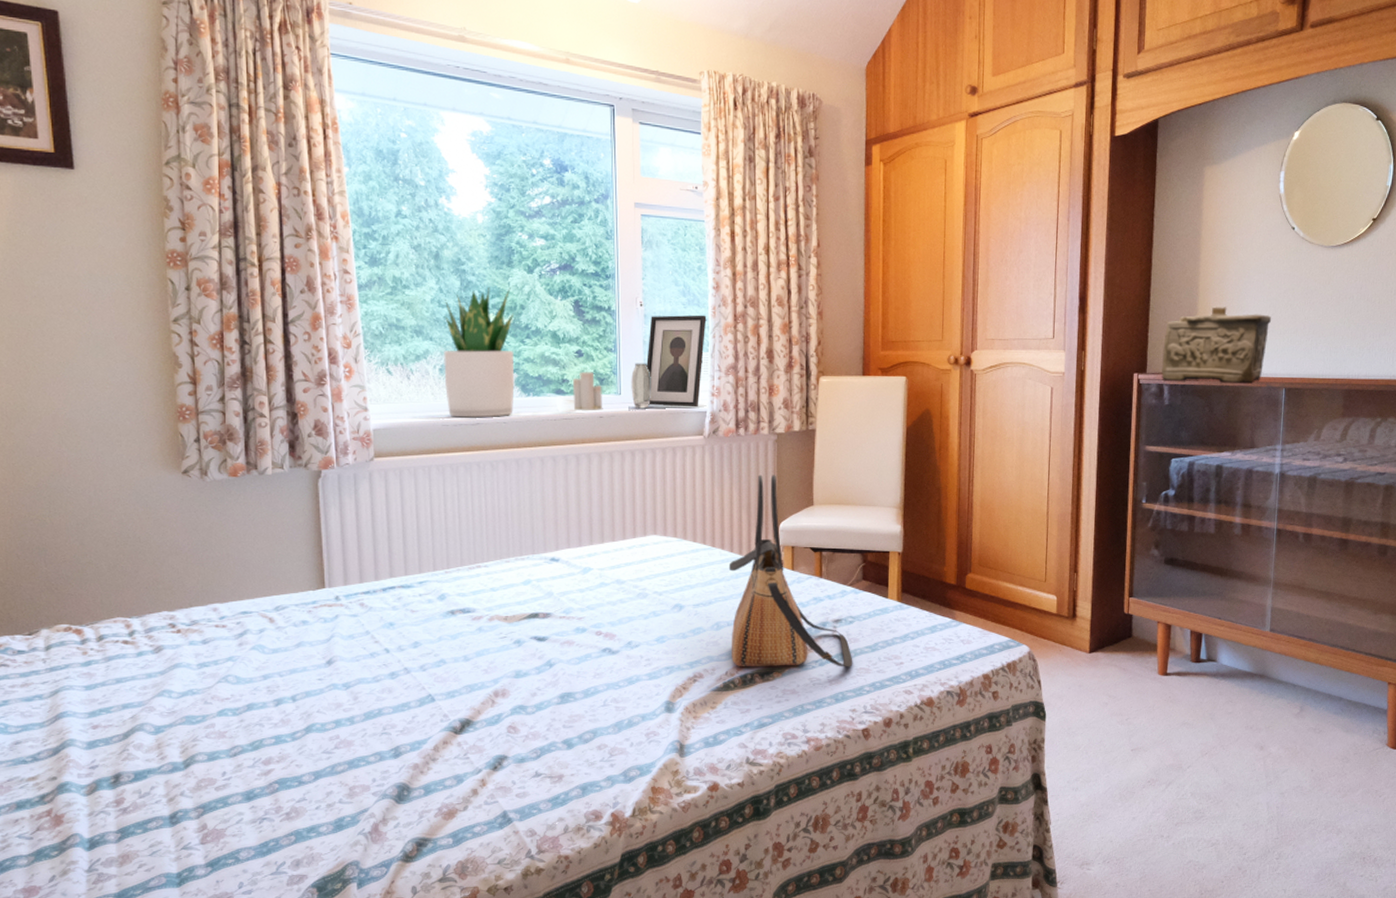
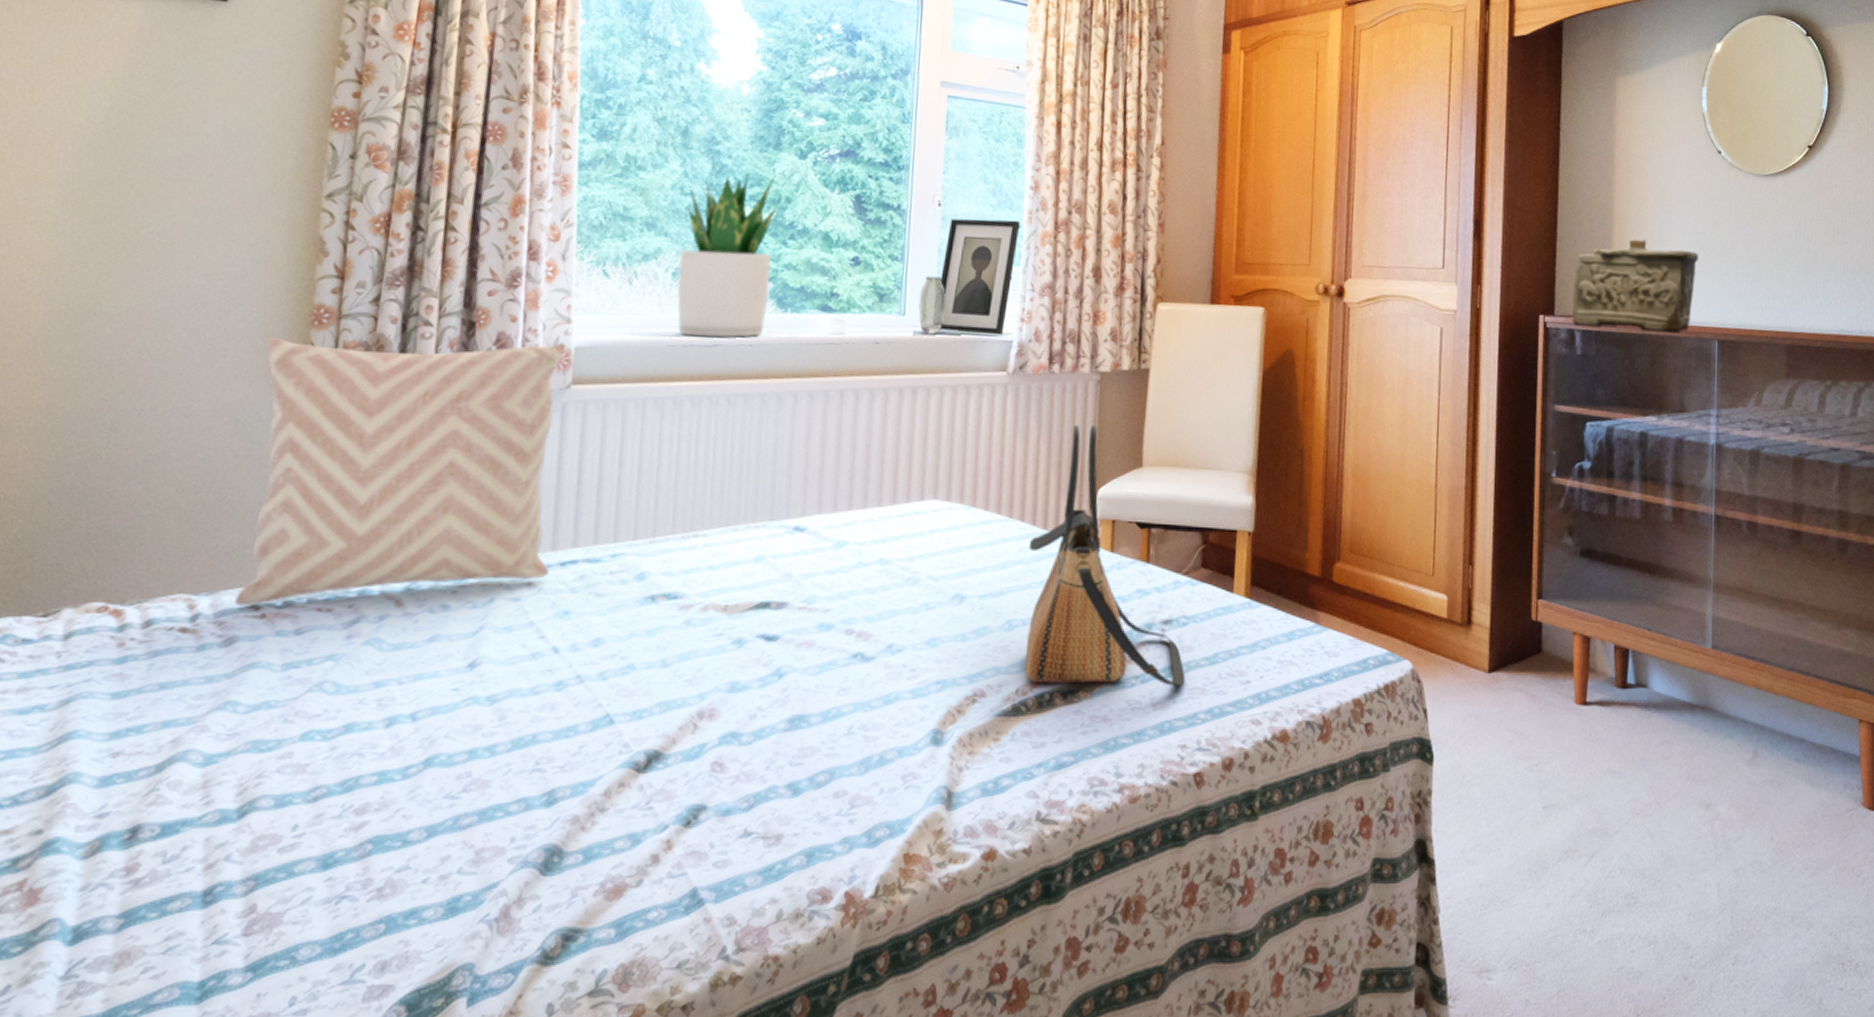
pillow: none [148,426,375,625] -> present [235,336,567,606]
candle: present [573,369,603,411] -> none [842,281,882,335]

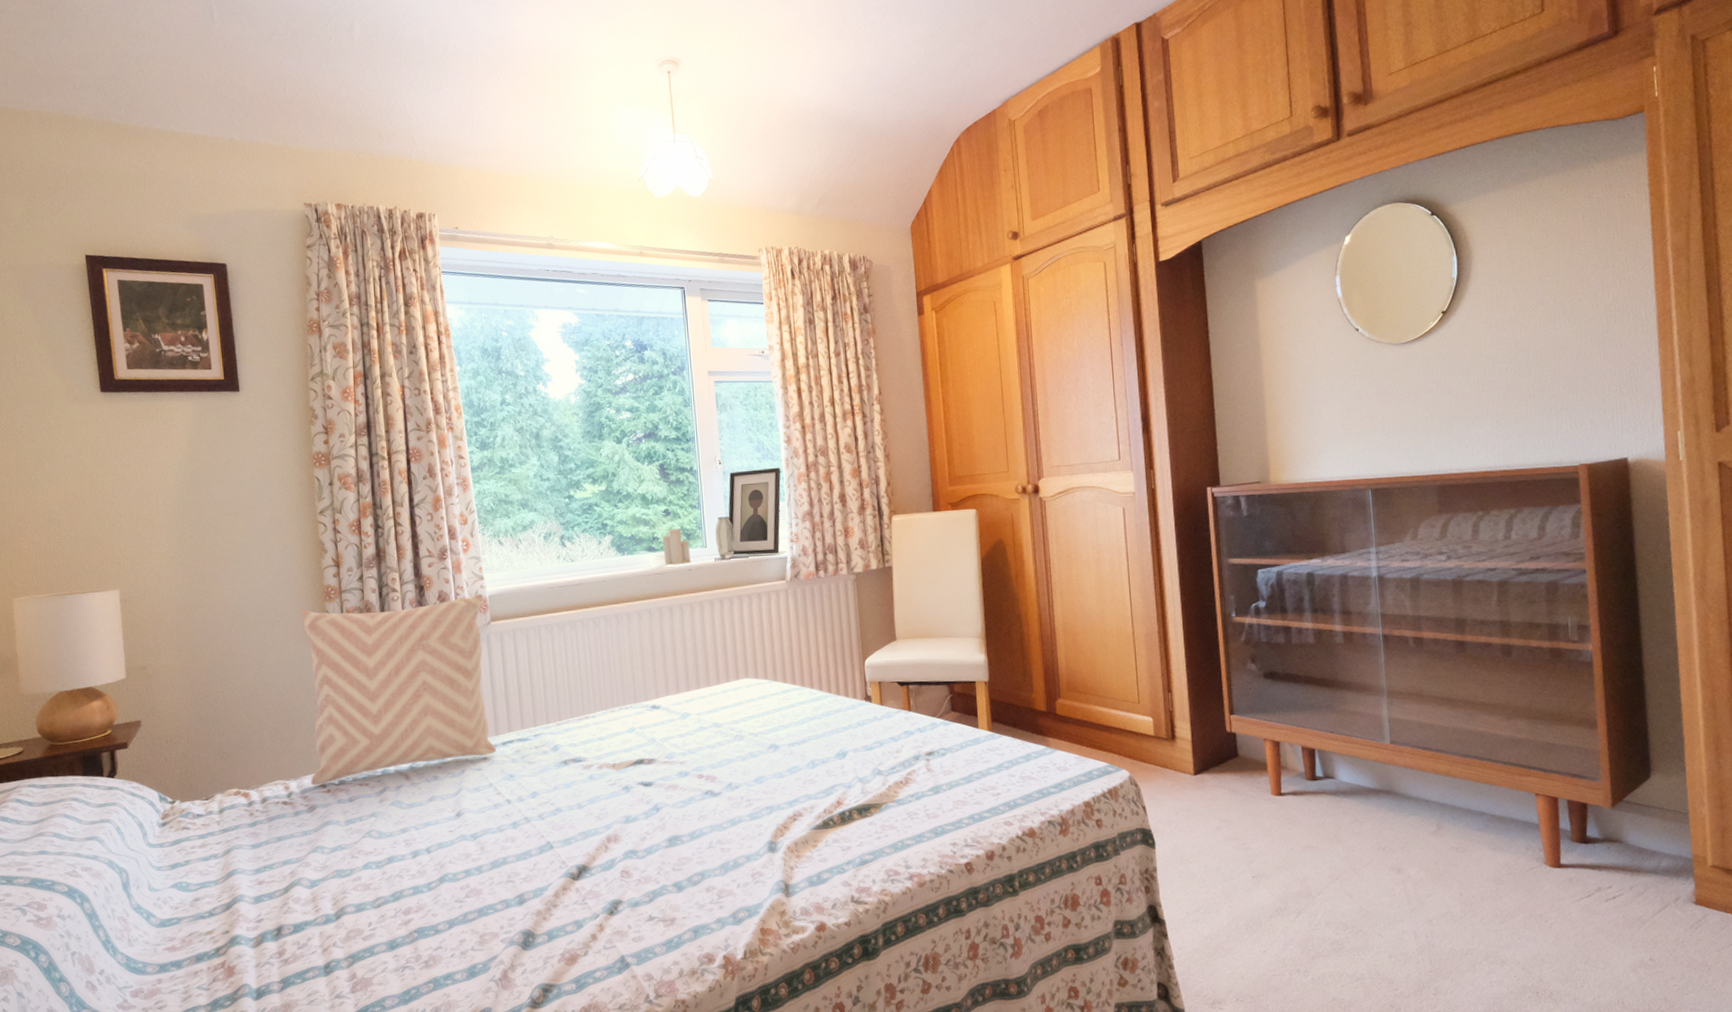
planter: present [677,173,776,338] -> none [545,457,611,580]
candle: none [842,281,882,335] -> present [663,526,692,566]
tote bag: present [1024,424,1185,686] -> none [819,613,949,803]
decorative box: present [1572,239,1699,333] -> none [1234,413,1347,493]

